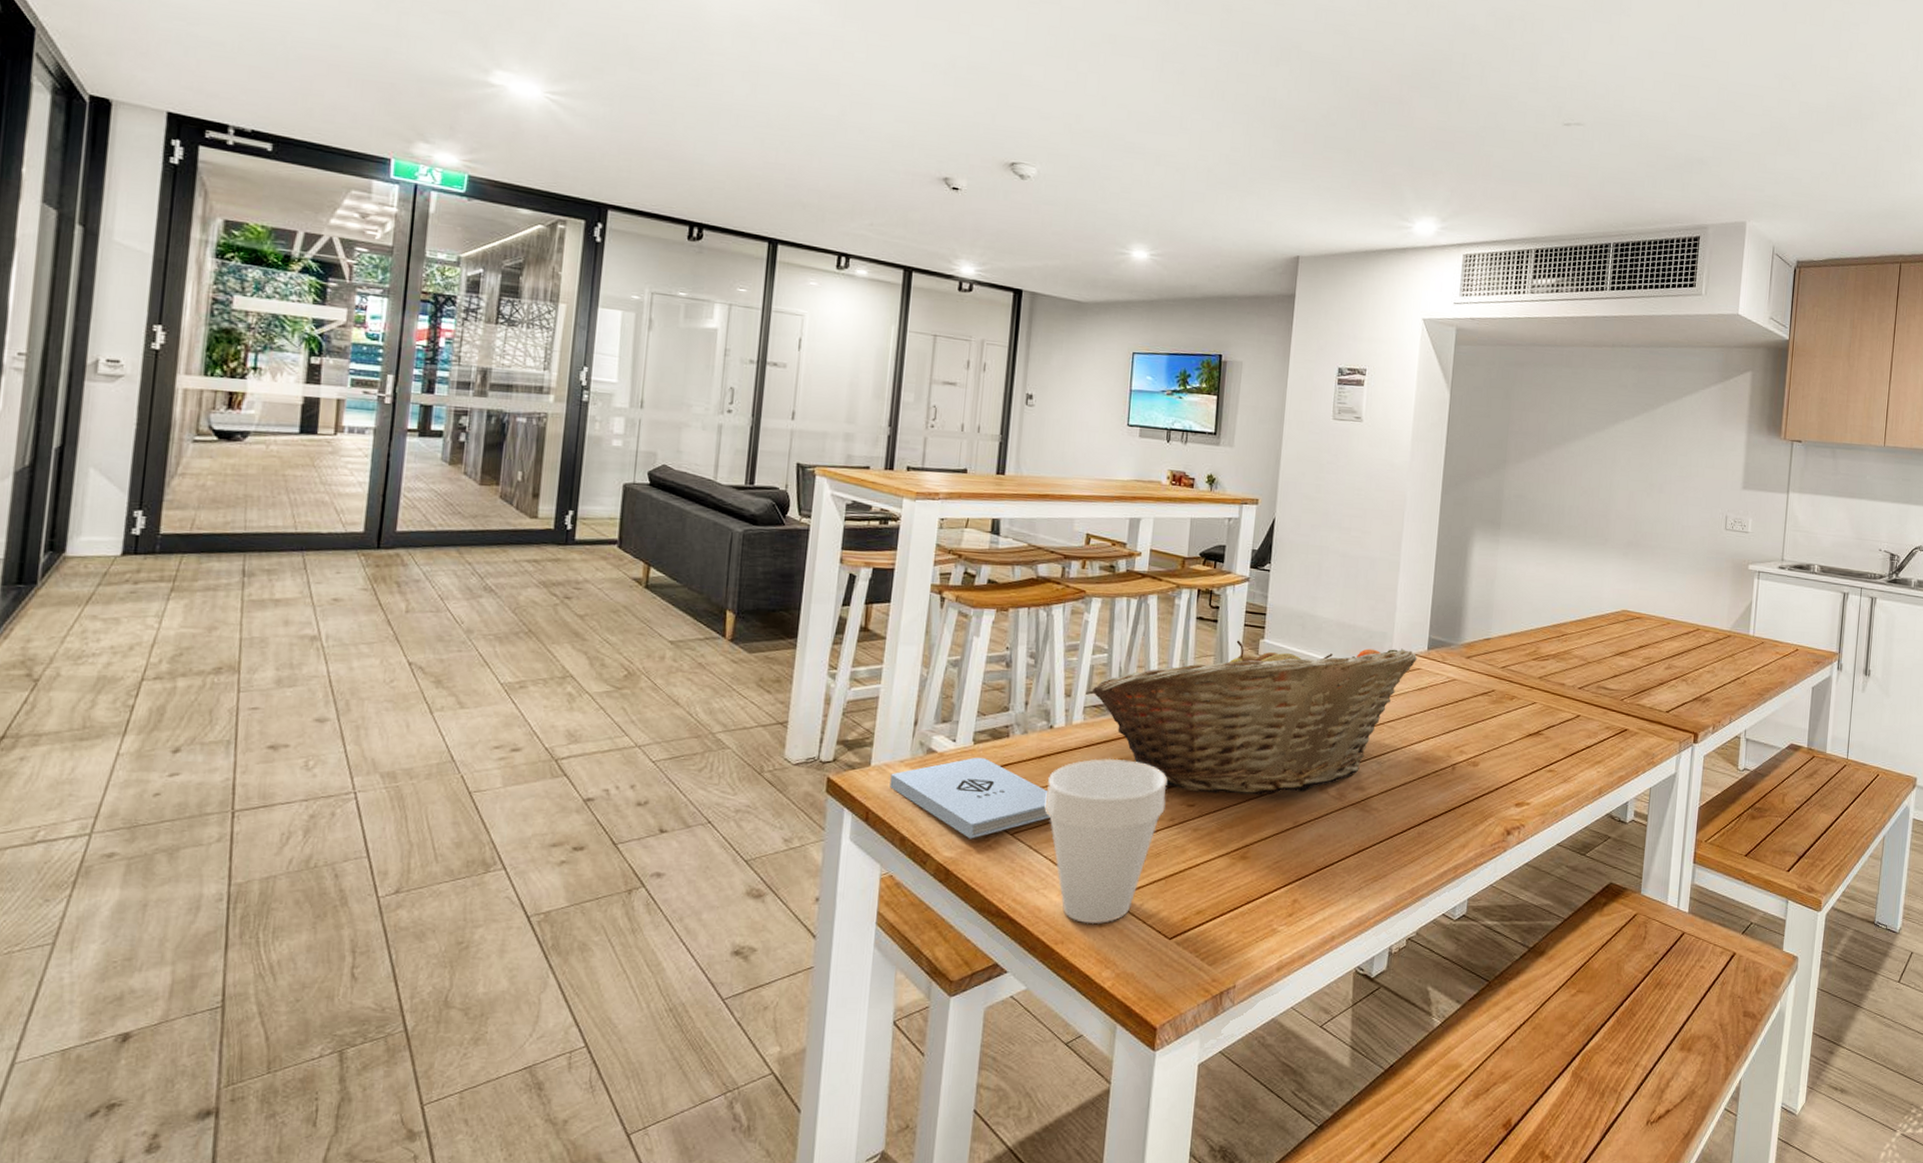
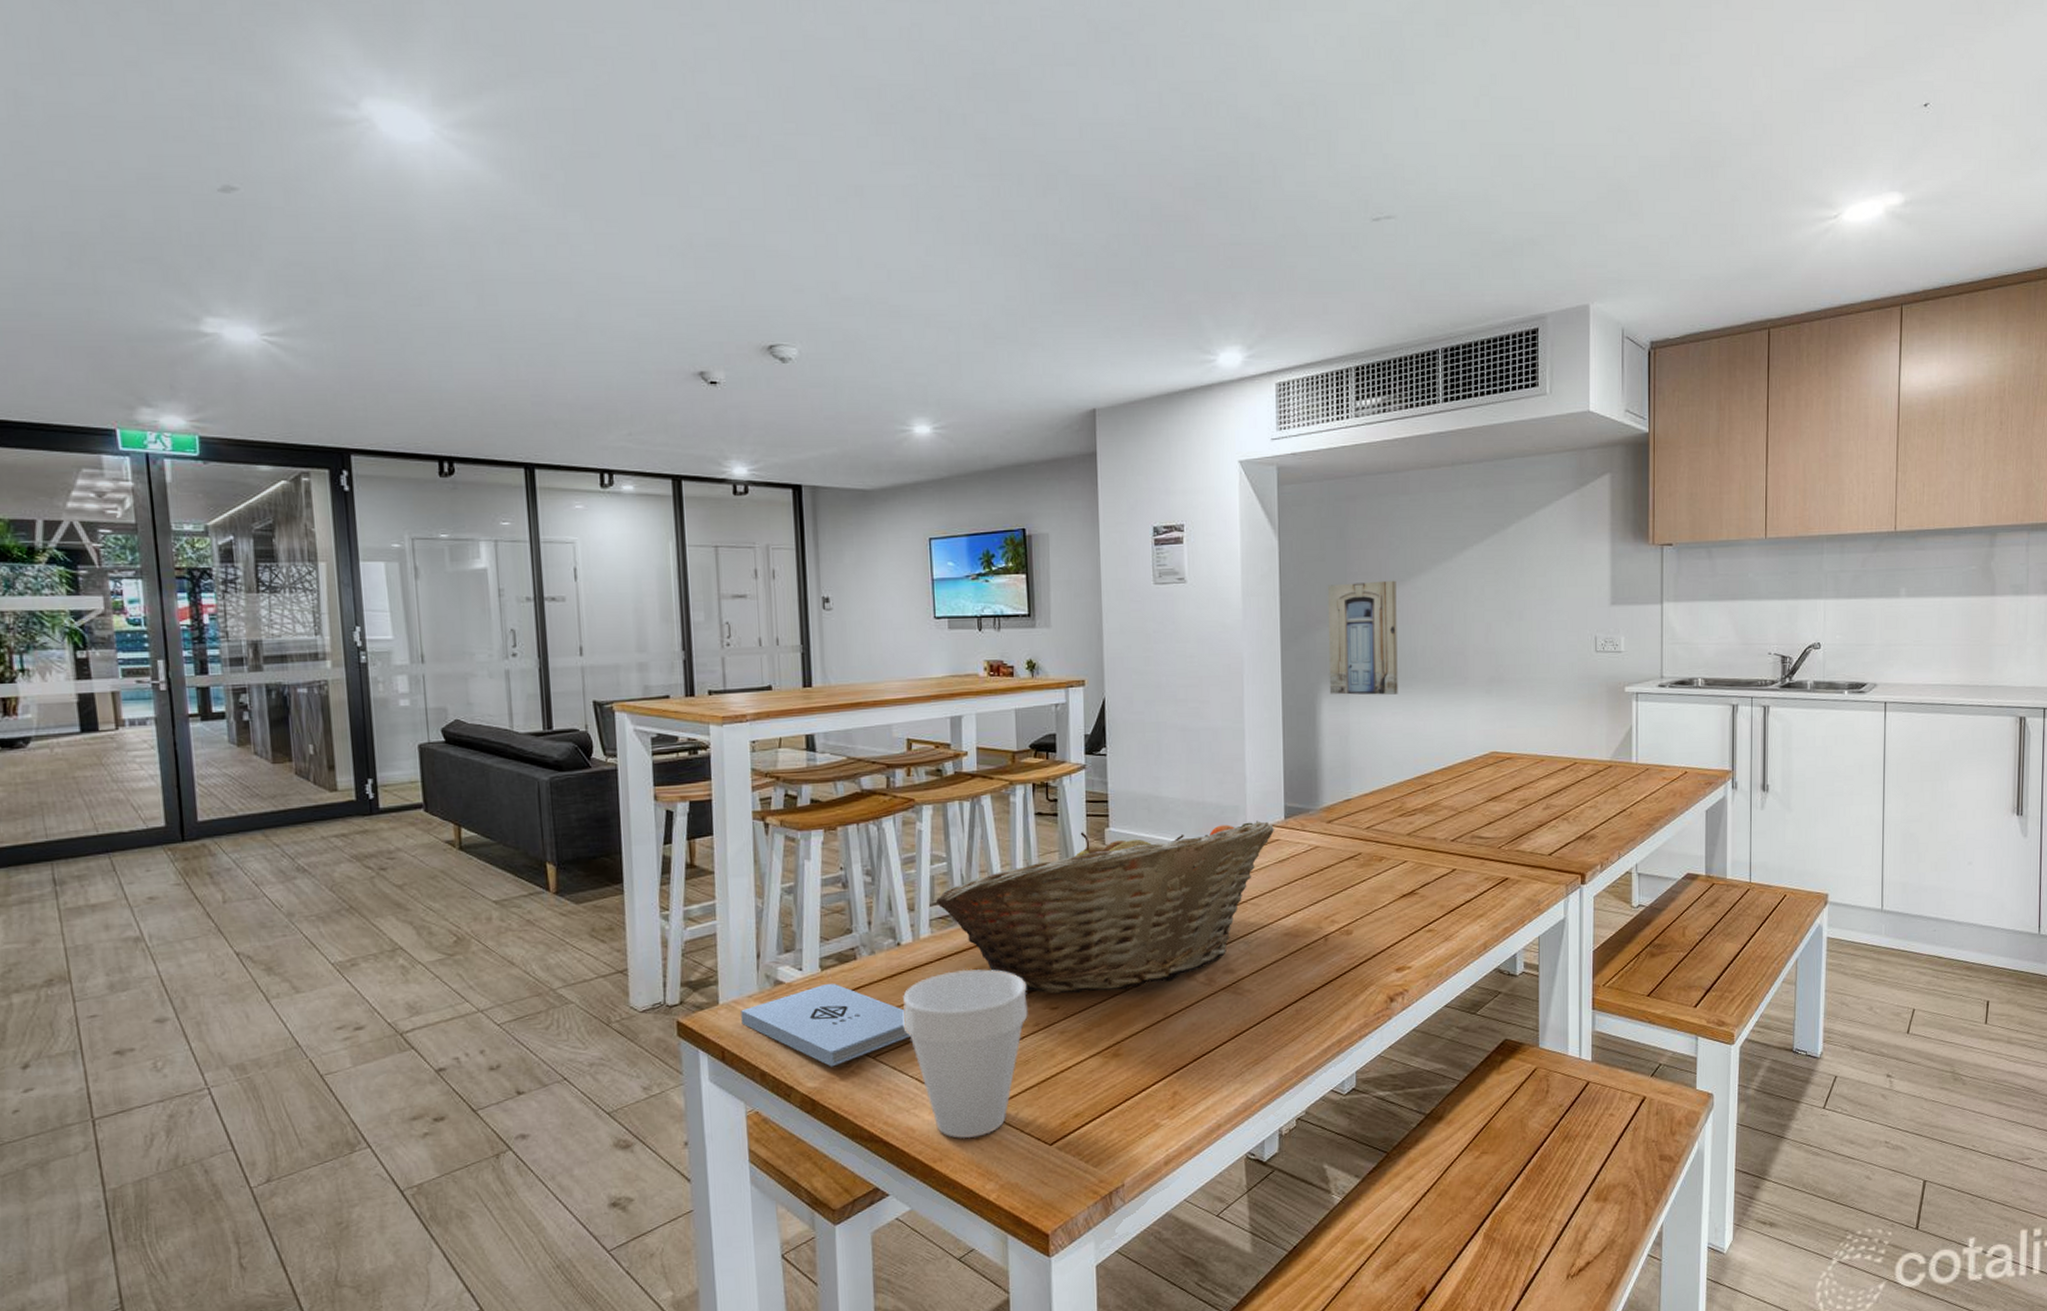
wall art: none [1481,440,1552,547] -> present [1327,580,1398,695]

